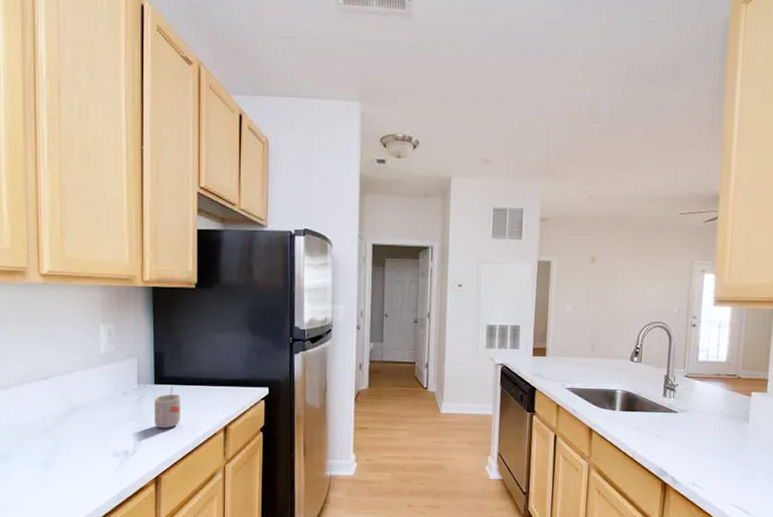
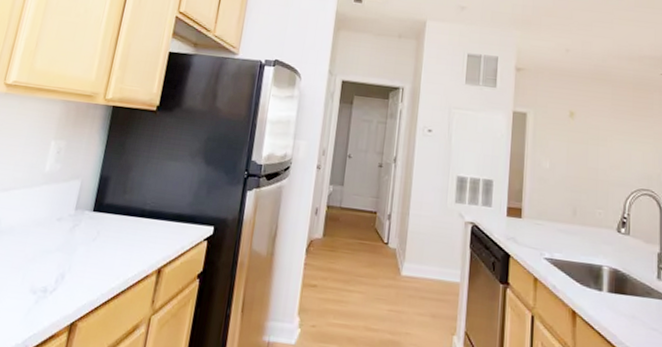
mug: present [155,386,181,429] -> none [83,215,118,265]

